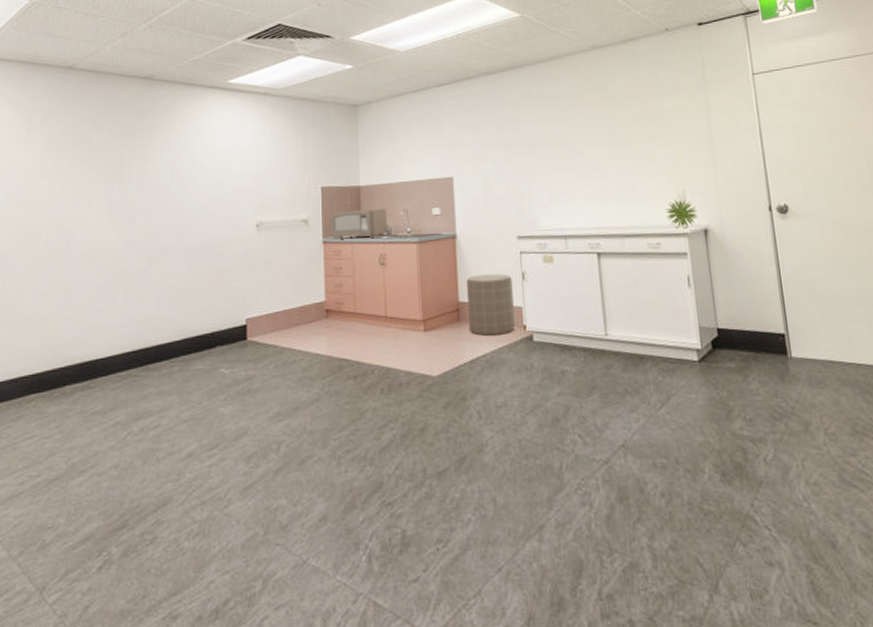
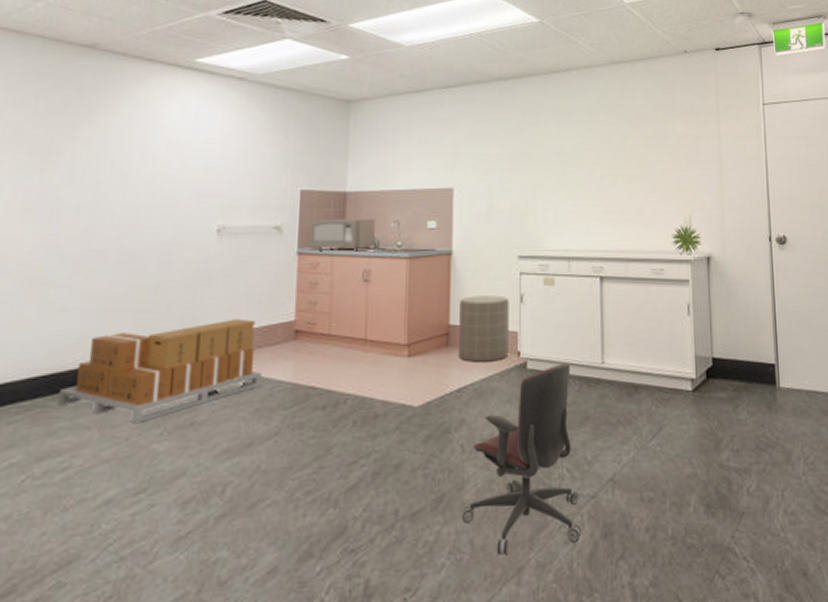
cardboard boxes: none [147,300,302,391] -> present [58,318,262,424]
office chair: none [483,336,598,513] -> present [462,363,582,555]

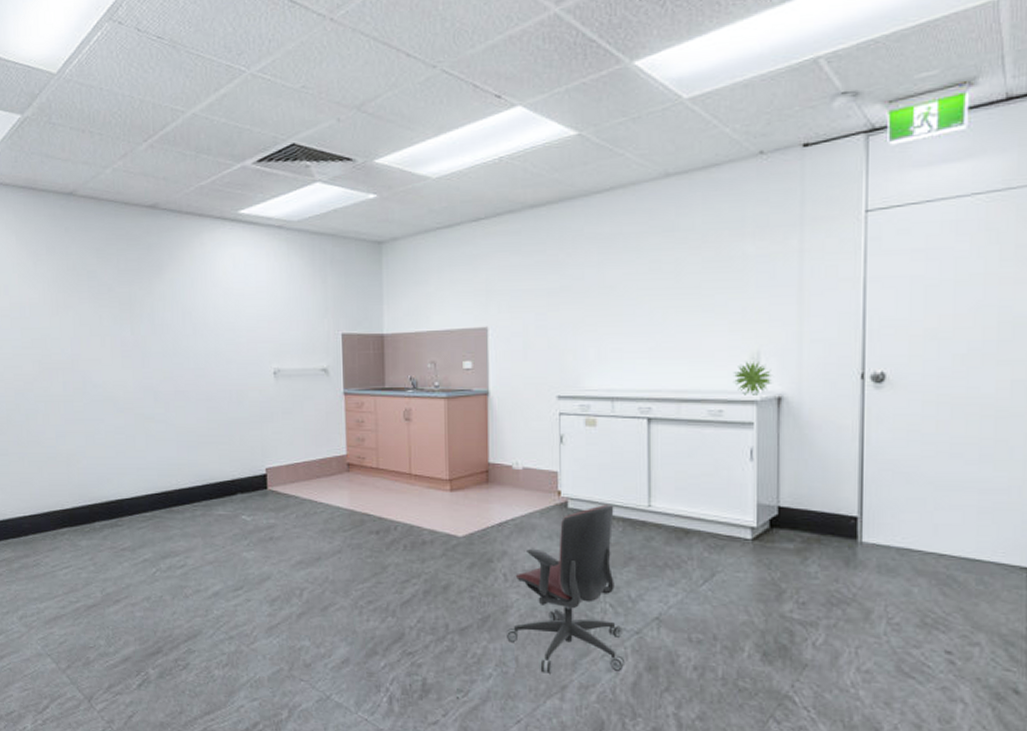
cardboard boxes: present [58,318,262,424] -> none [170,451,323,536]
microwave: present [308,218,375,252] -> none [352,359,413,392]
trash can: present [458,295,509,362] -> none [497,435,549,499]

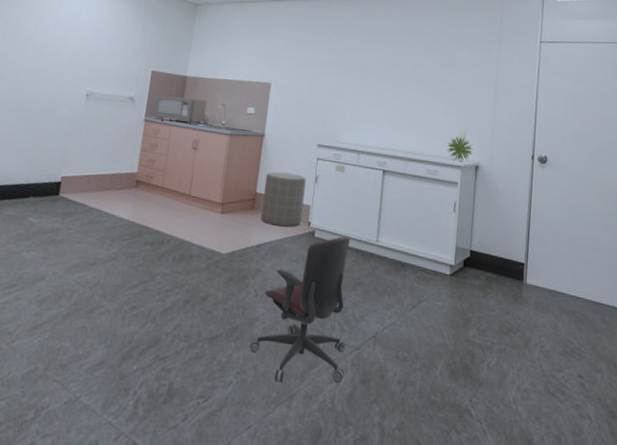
microwave: none [352,359,413,392] -> present [153,95,207,125]
trash can: none [497,435,549,499] -> present [261,171,306,227]

